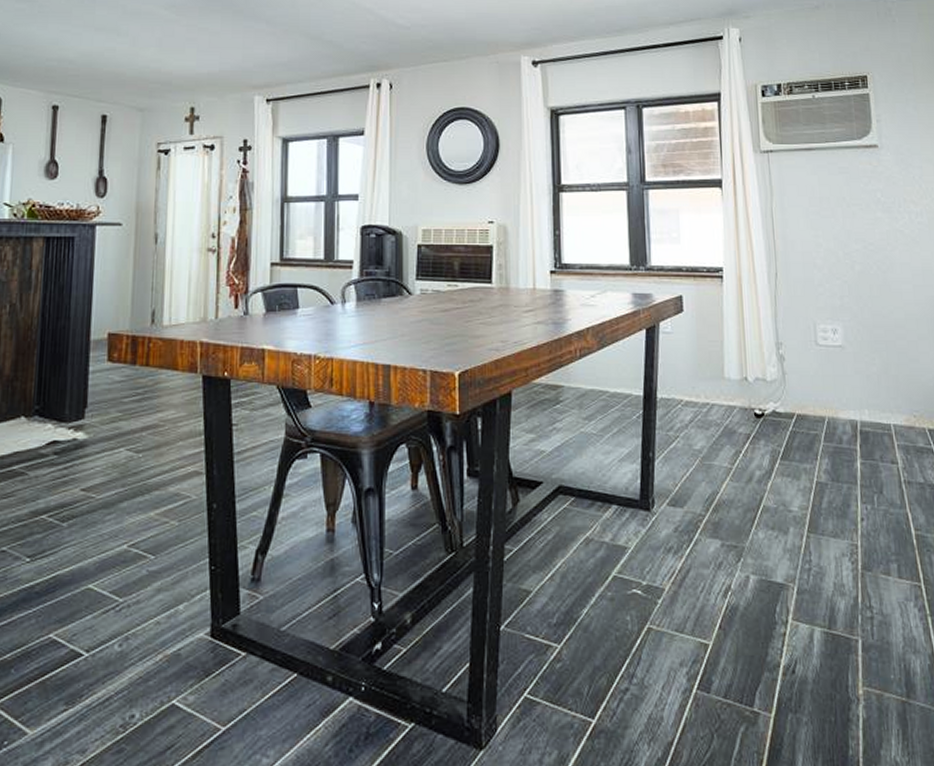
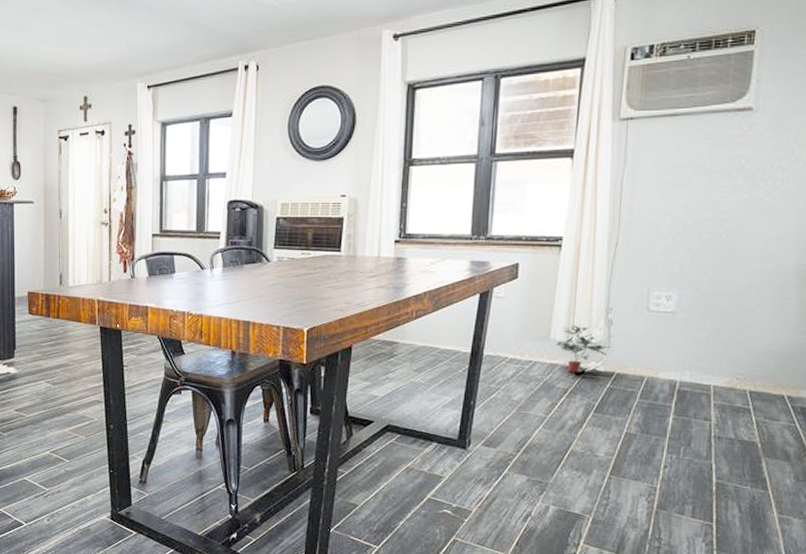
potted plant: none [731,362,788,416] -> present [556,325,612,373]

